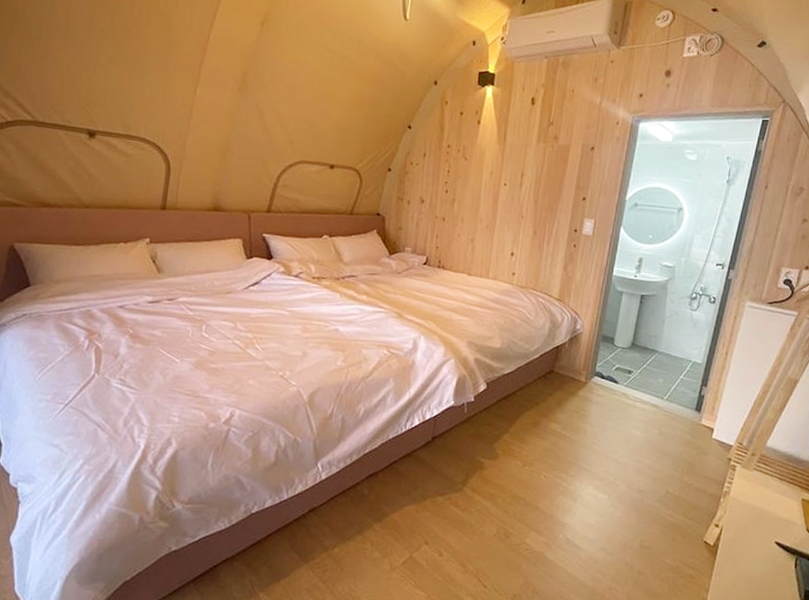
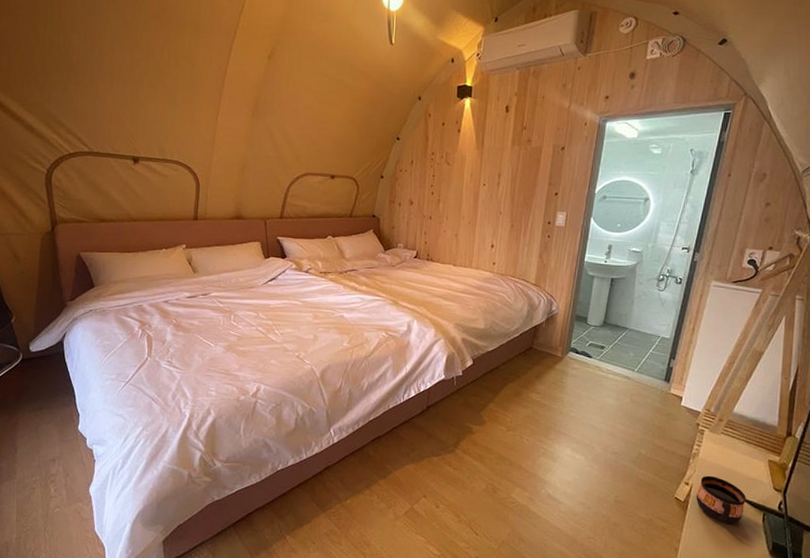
cup: none [726,516,779,571] -> present [696,475,747,524]

